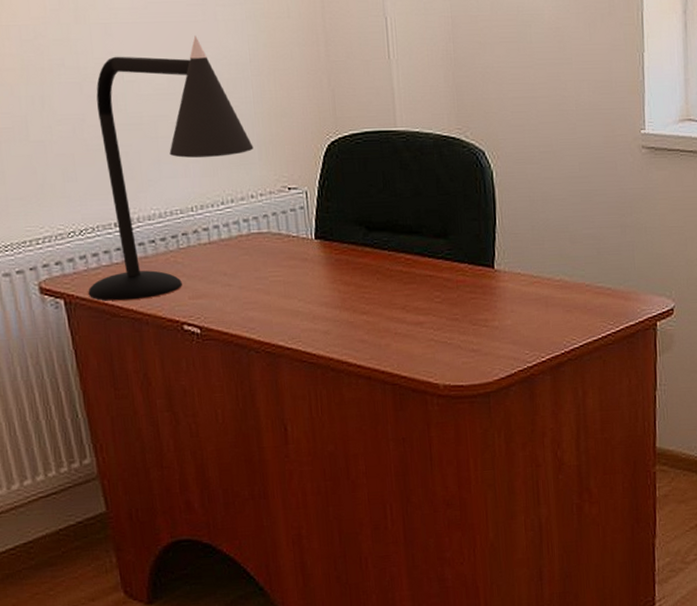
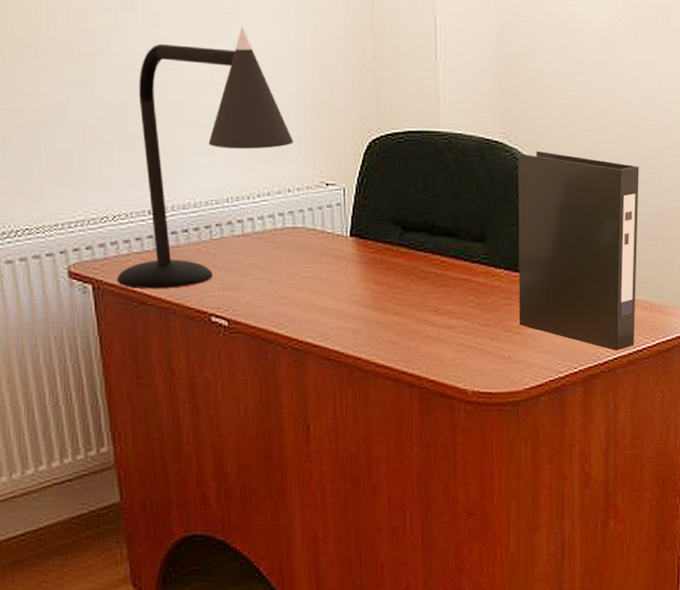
binder: none [475,144,599,338] -> present [518,150,639,351]

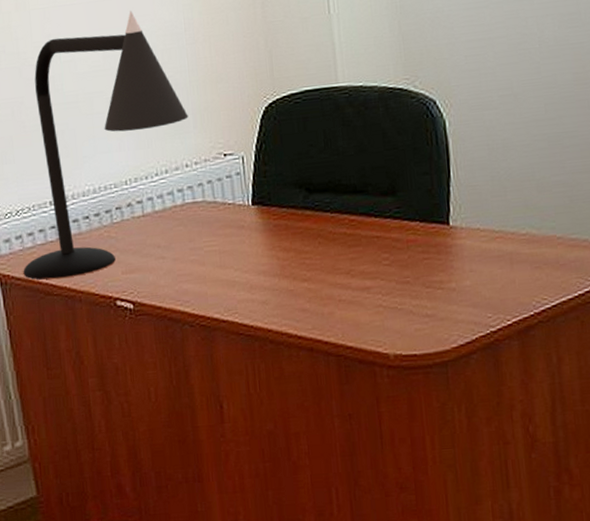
binder: present [518,150,639,351] -> none [425,92,575,298]

